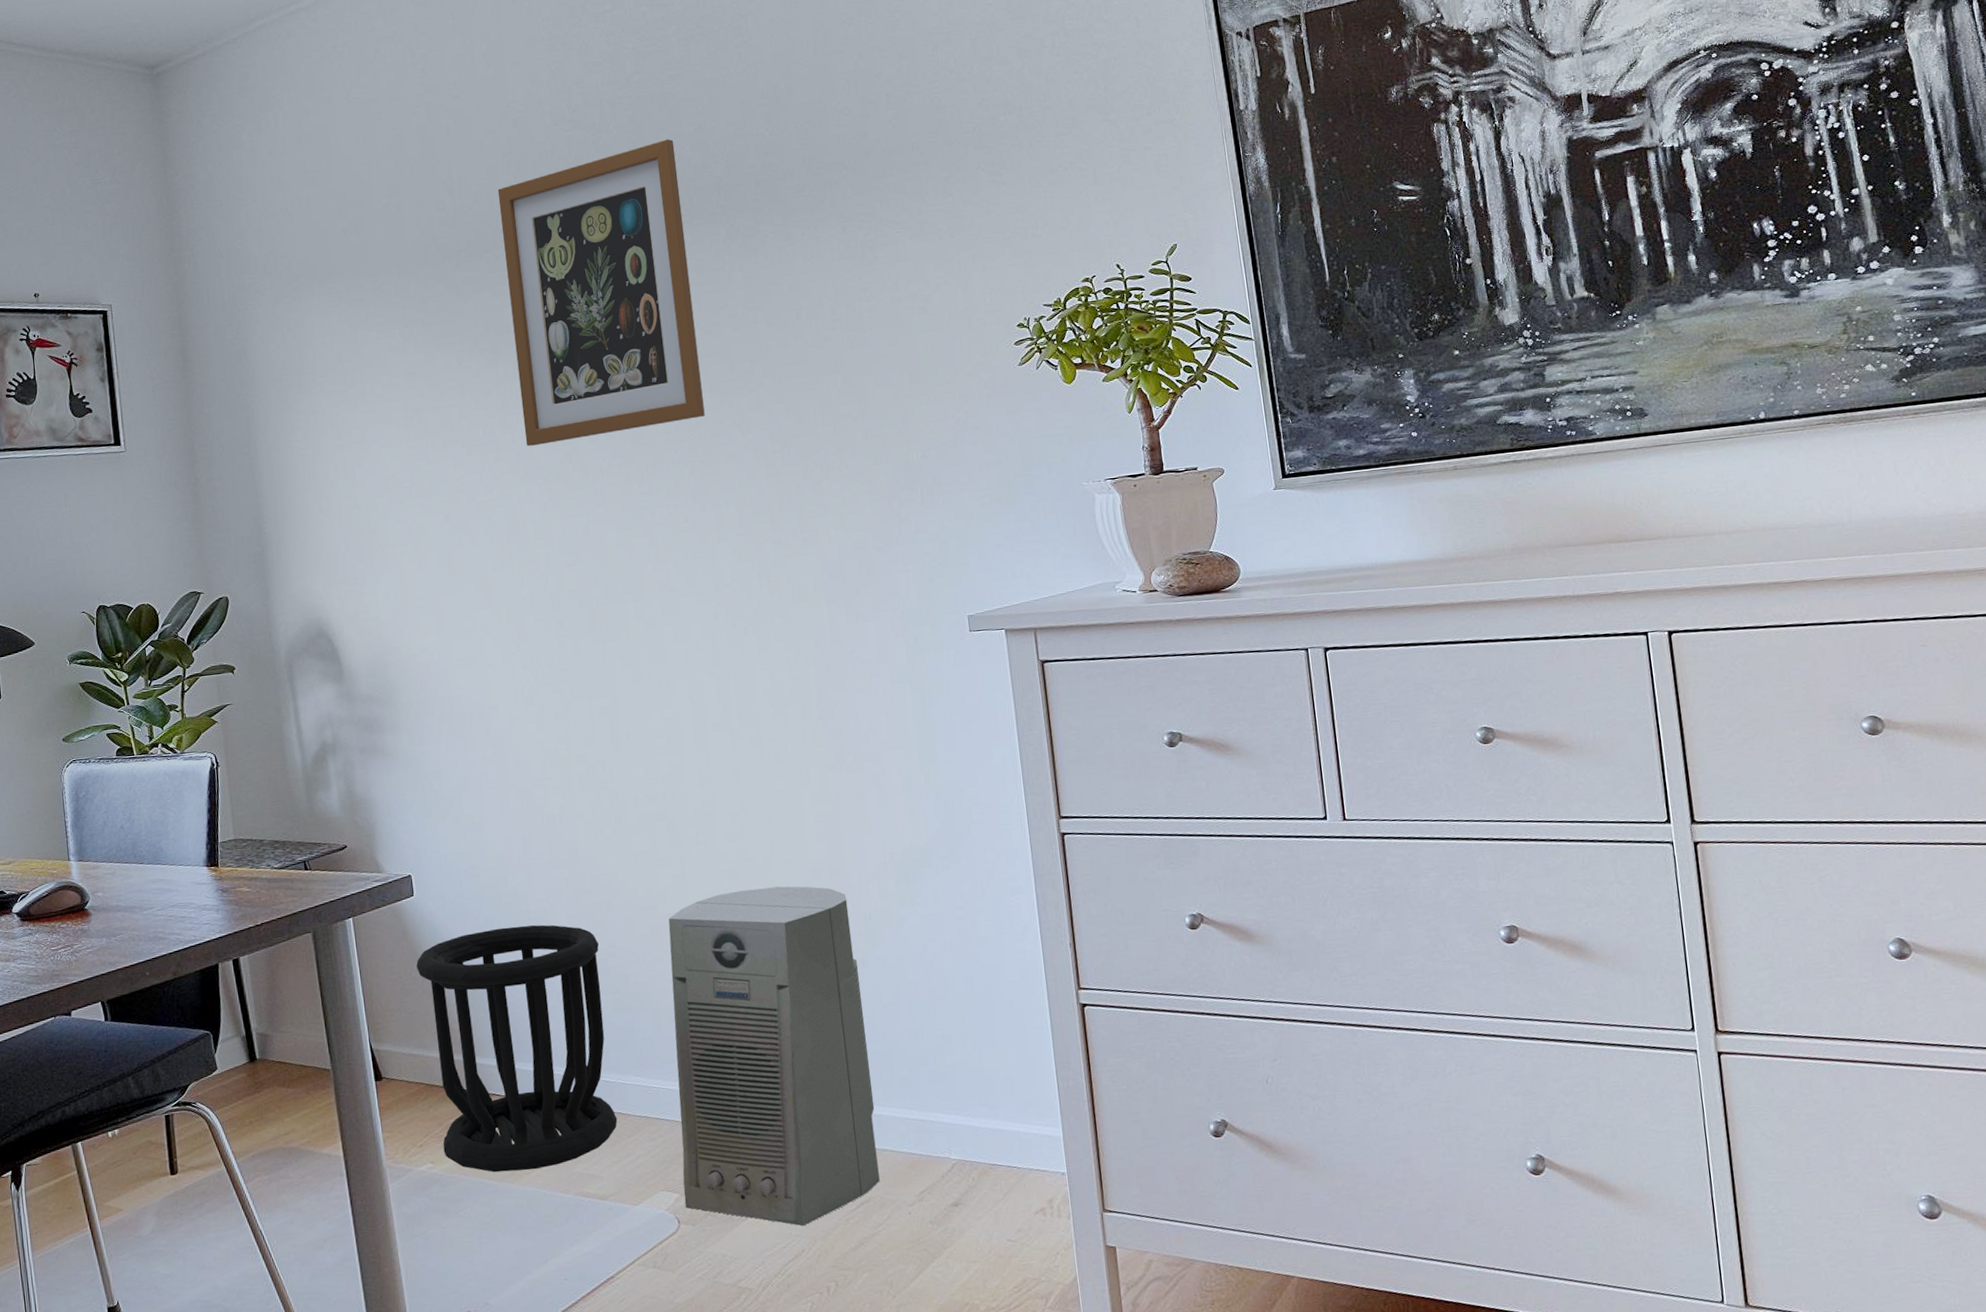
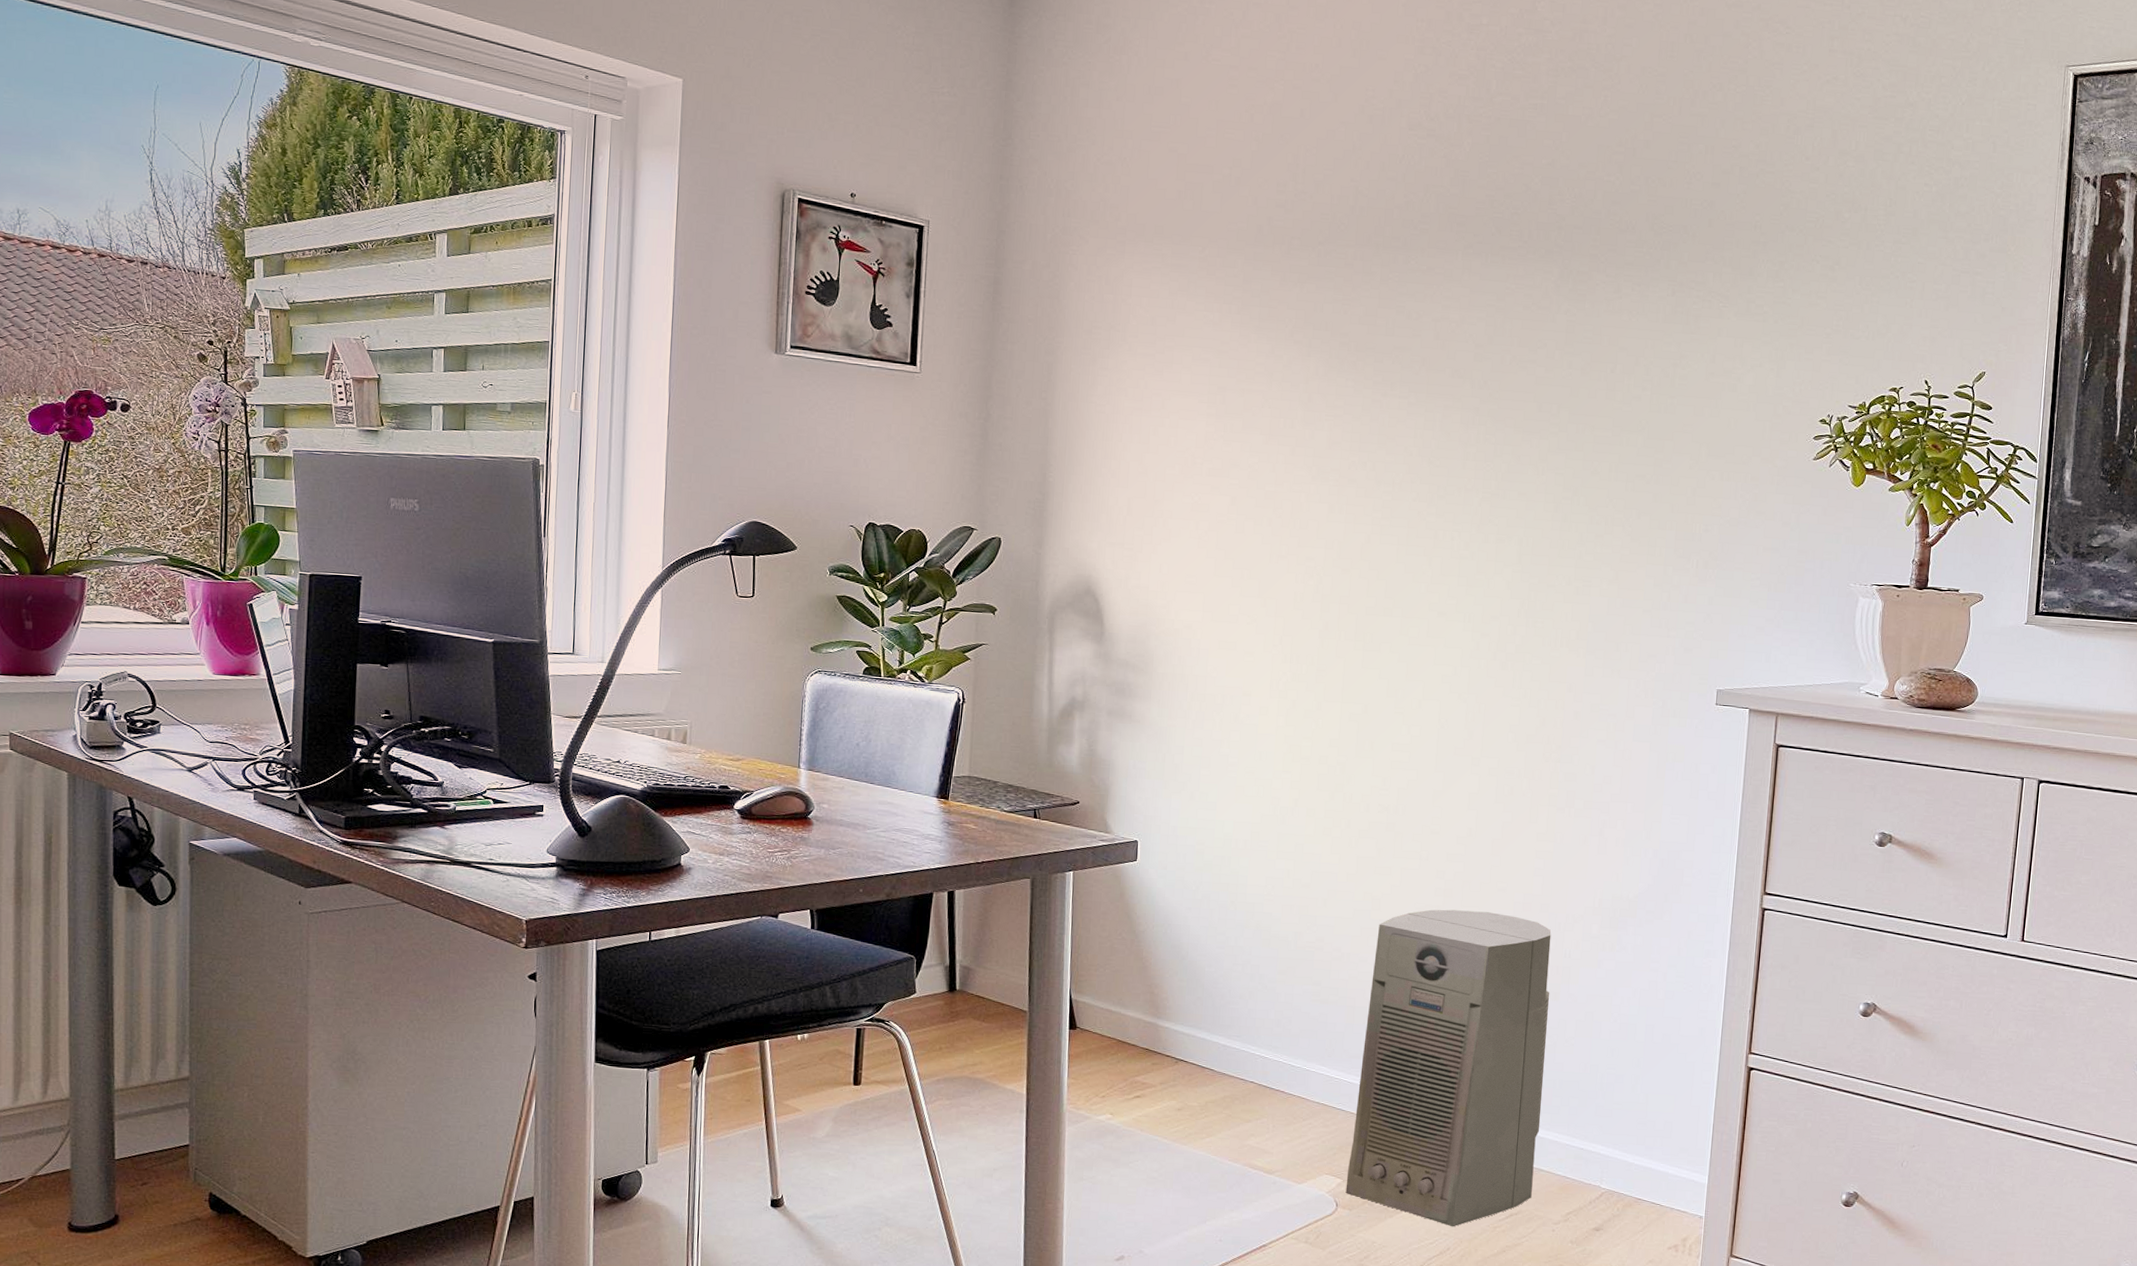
wastebasket: present [416,924,618,1173] -> none [1124,905,1308,1136]
wall art: present [497,139,705,446] -> none [1324,167,1525,451]

